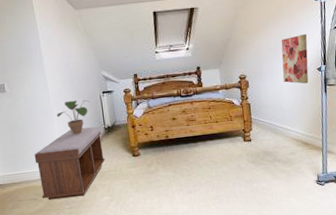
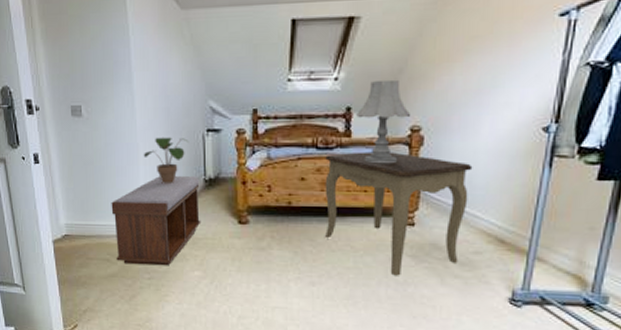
side table: none [187,93,282,177] -> present [325,152,473,276]
table lamp: none [204,46,239,103] -> present [357,79,411,164]
wall art: present [281,34,309,84] -> none [481,71,533,150]

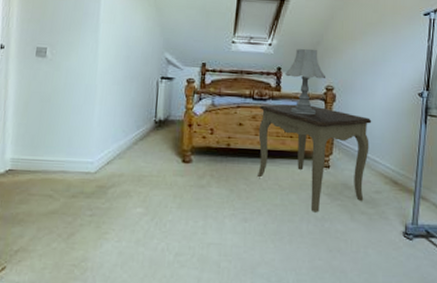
bench: present [111,176,201,266] -> none [59,116,151,203]
potted plant: present [143,137,189,185] -> none [100,80,144,124]

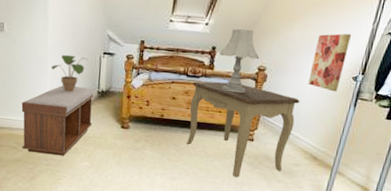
bench: none [59,116,151,203] -> present [21,85,94,156]
potted plant: none [100,80,144,124] -> present [51,54,89,93]
wall art: none [377,51,410,110] -> present [308,33,351,92]

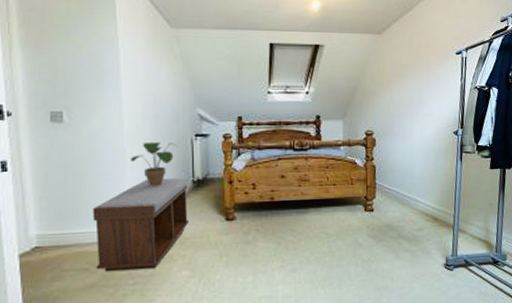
side table: present [187,81,300,178] -> none [301,151,411,255]
table lamp: present [219,28,260,93] -> none [324,94,366,162]
wall art: present [308,33,351,92] -> none [415,91,445,148]

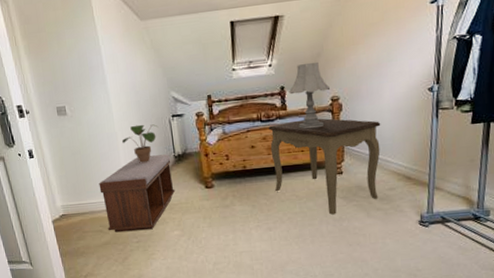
side table: none [301,151,411,255] -> present [268,118,381,215]
table lamp: none [324,94,366,162] -> present [289,62,331,129]

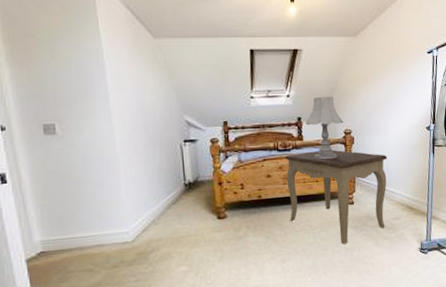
bench: present [99,154,176,233] -> none [92,182,184,272]
potted plant: present [121,124,159,164] -> none [123,148,168,192]

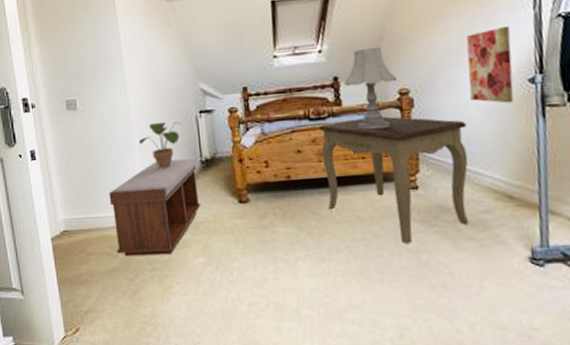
bench: none [92,182,184,272] -> present [109,158,201,257]
potted plant: none [123,148,168,192] -> present [138,121,183,170]
wall art: none [390,89,418,143] -> present [466,27,514,104]

